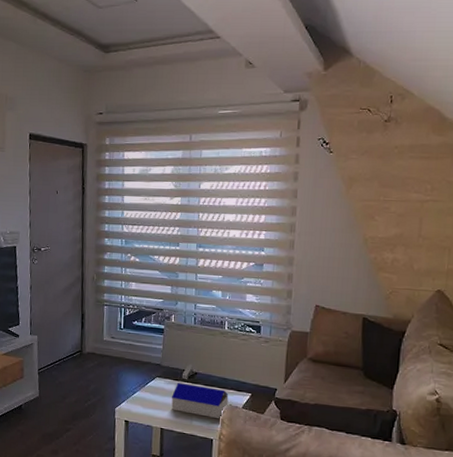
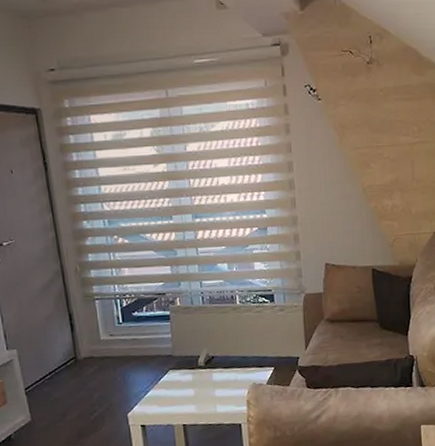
architectural model: present [171,383,229,418] -> none [190,369,252,403]

